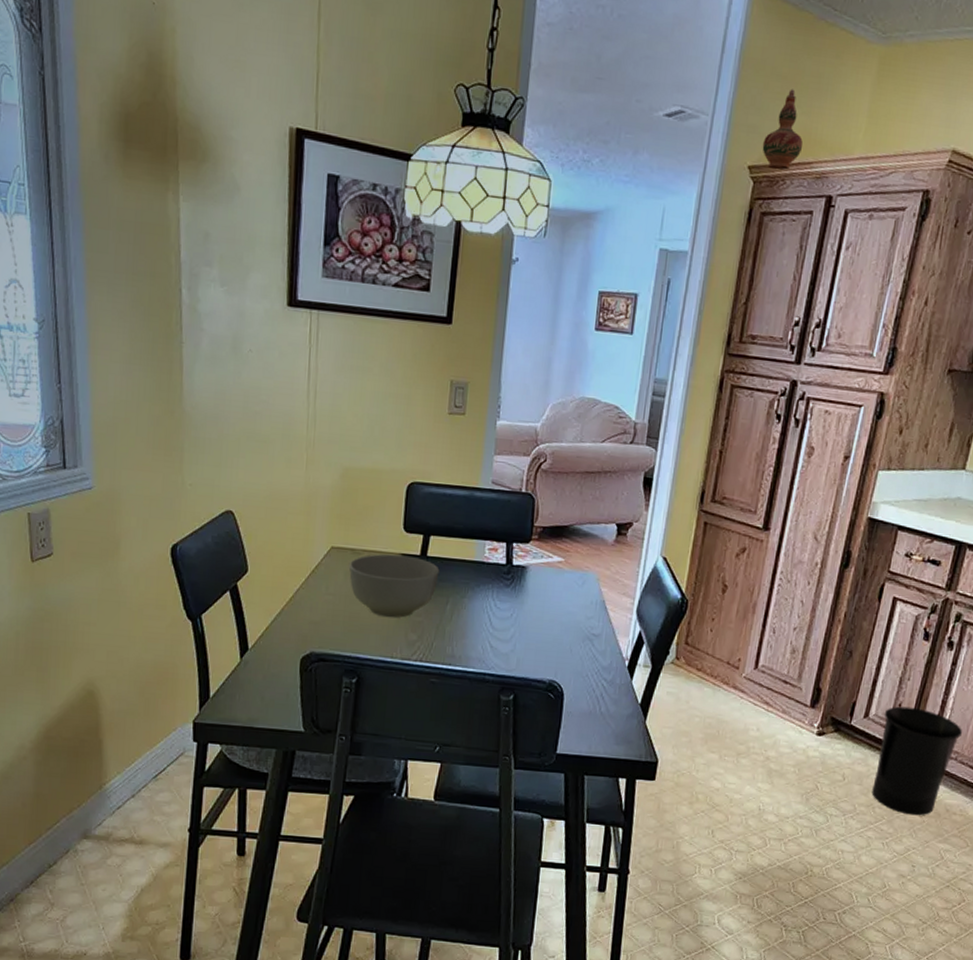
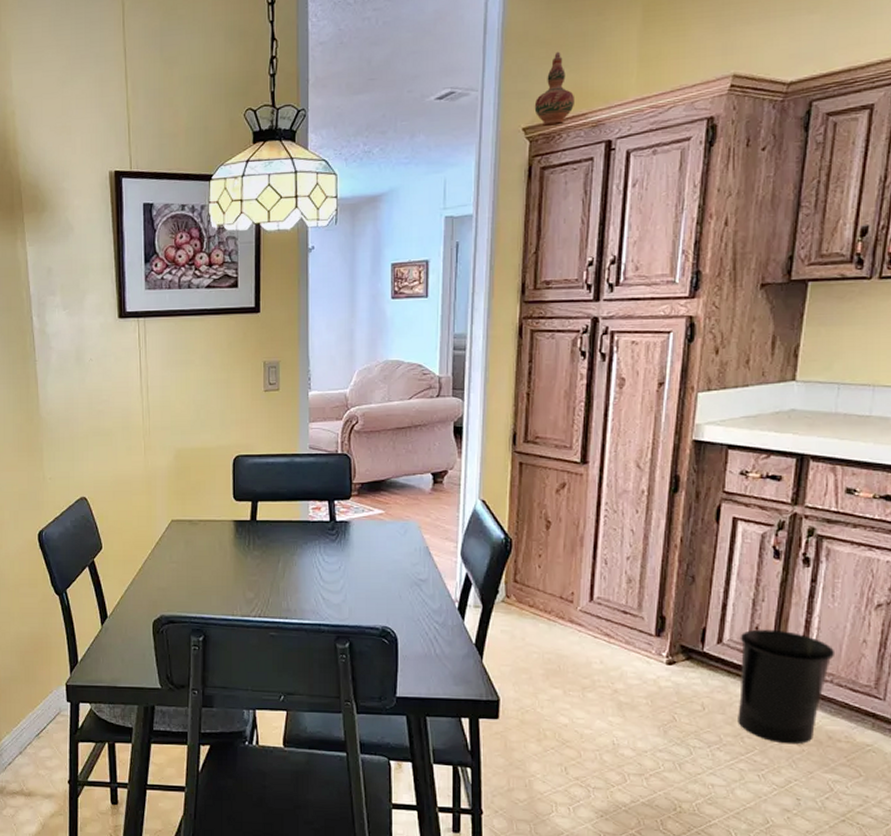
bowl: present [348,554,440,618] -> none [187,521,269,579]

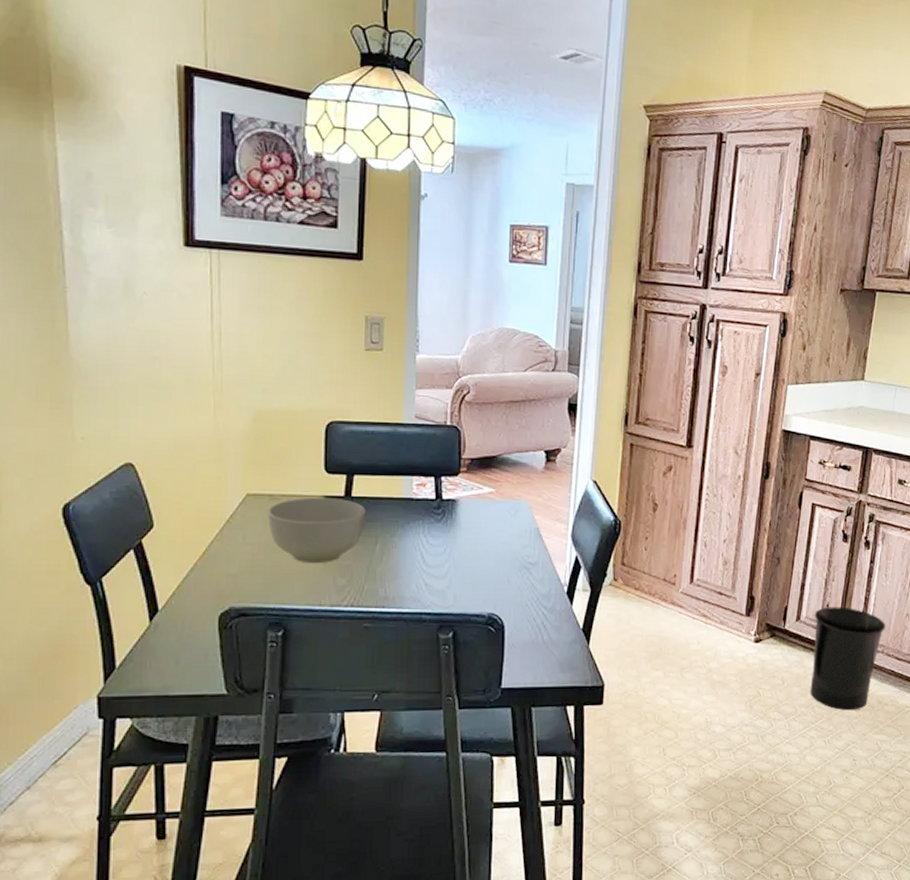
bowl: none [187,521,269,579] -> present [267,497,366,564]
decorative vase: present [534,51,575,127] -> none [655,35,693,110]

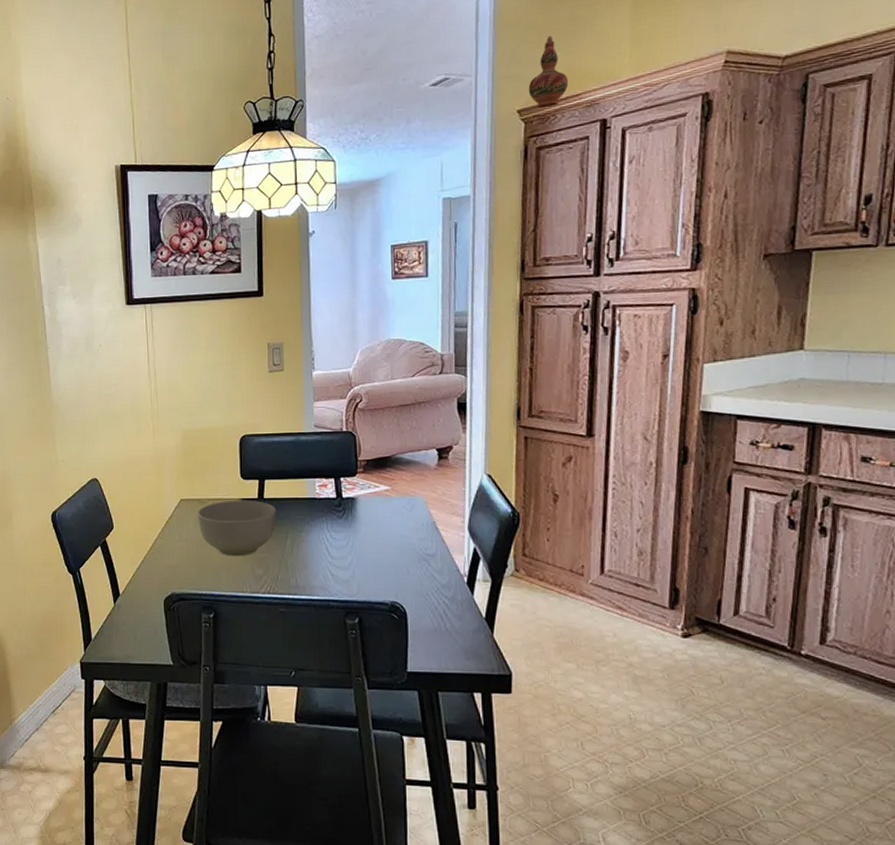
decorative vase: none [655,35,693,110] -> present [528,35,569,109]
waste bin: present [810,606,886,711] -> none [757,601,858,718]

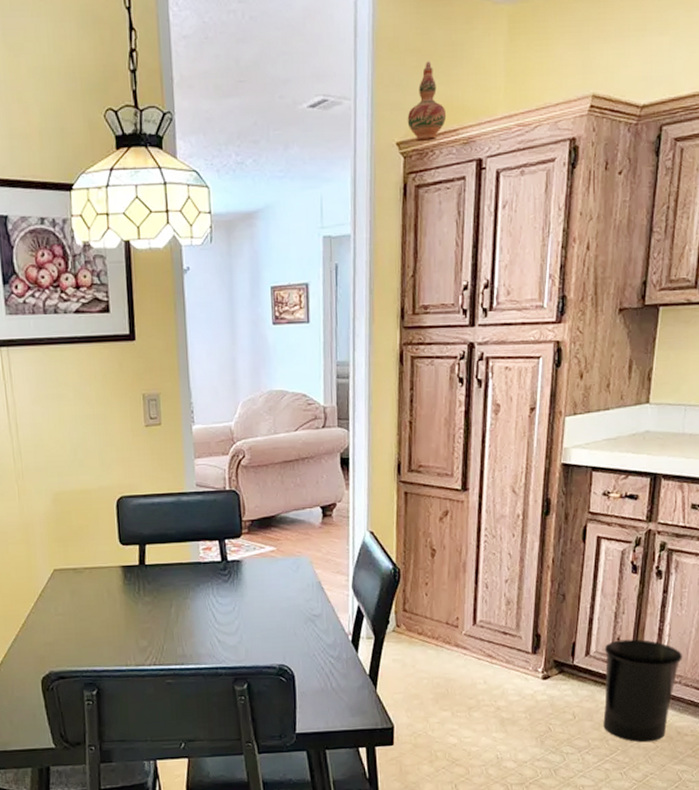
bowl: present [196,500,277,557] -> none [72,567,160,629]
waste bin: none [757,601,858,718] -> present [603,639,683,743]

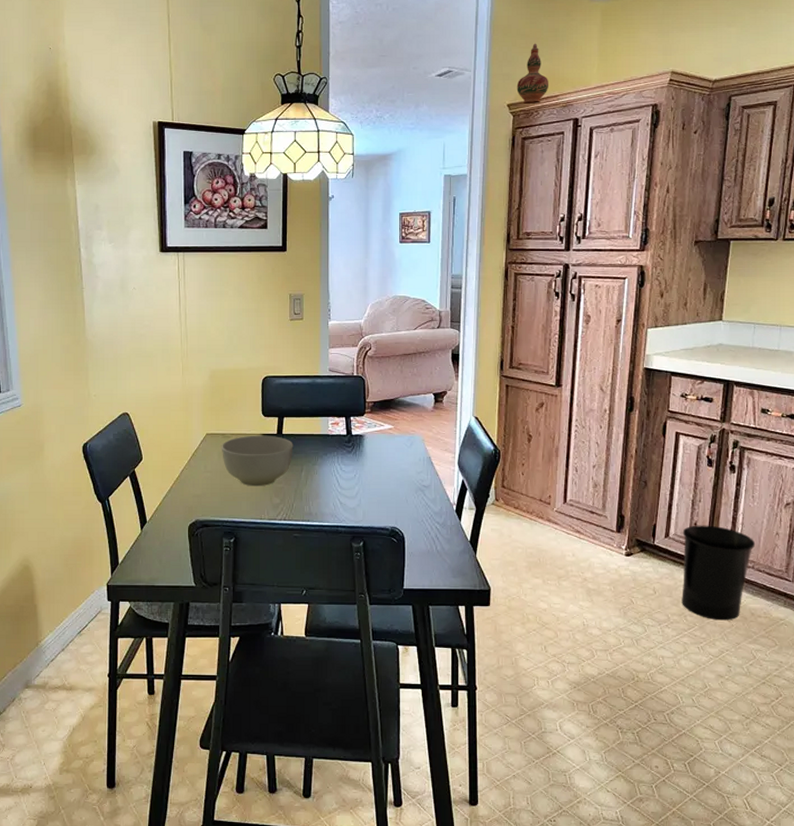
bowl: none [72,567,160,629] -> present [221,435,294,487]

